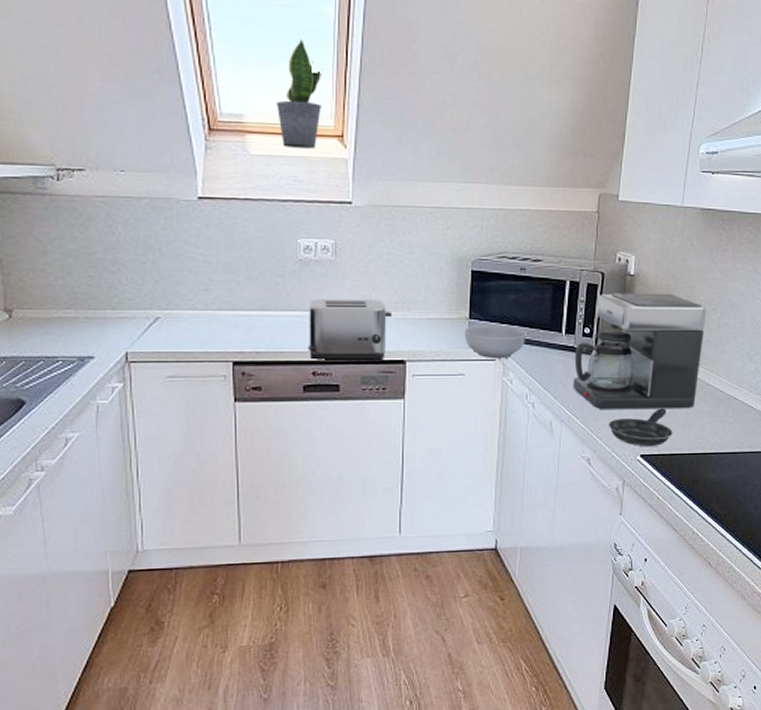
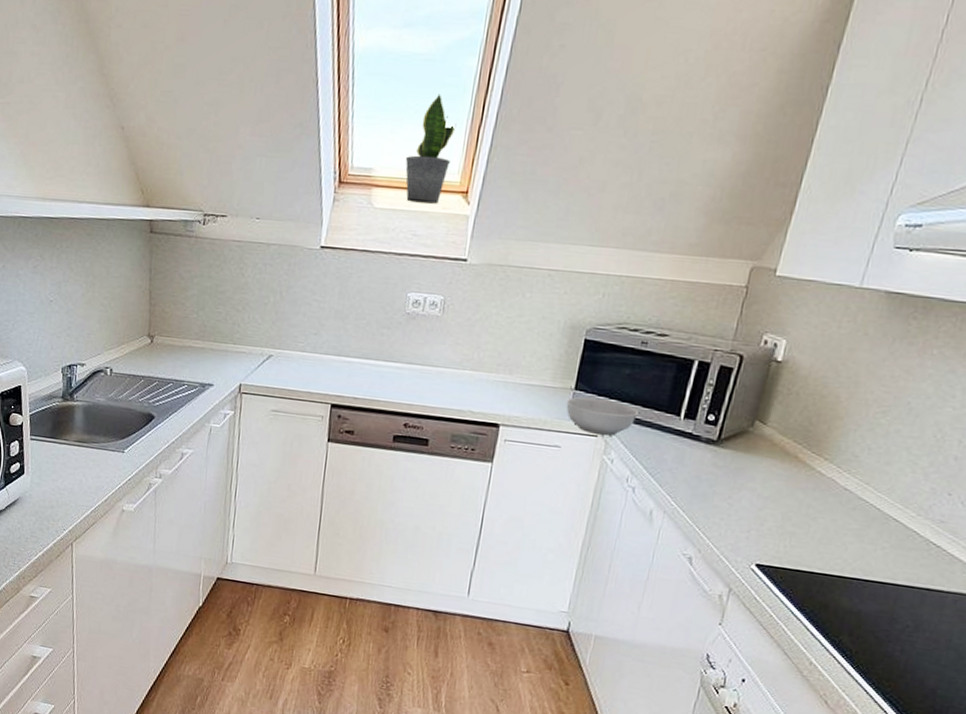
toaster: present [308,299,393,360] -> none [403,353,493,420]
coffee maker: present [572,293,707,409] -> none [683,379,874,522]
frying pan: present [609,408,673,447] -> none [721,516,803,558]

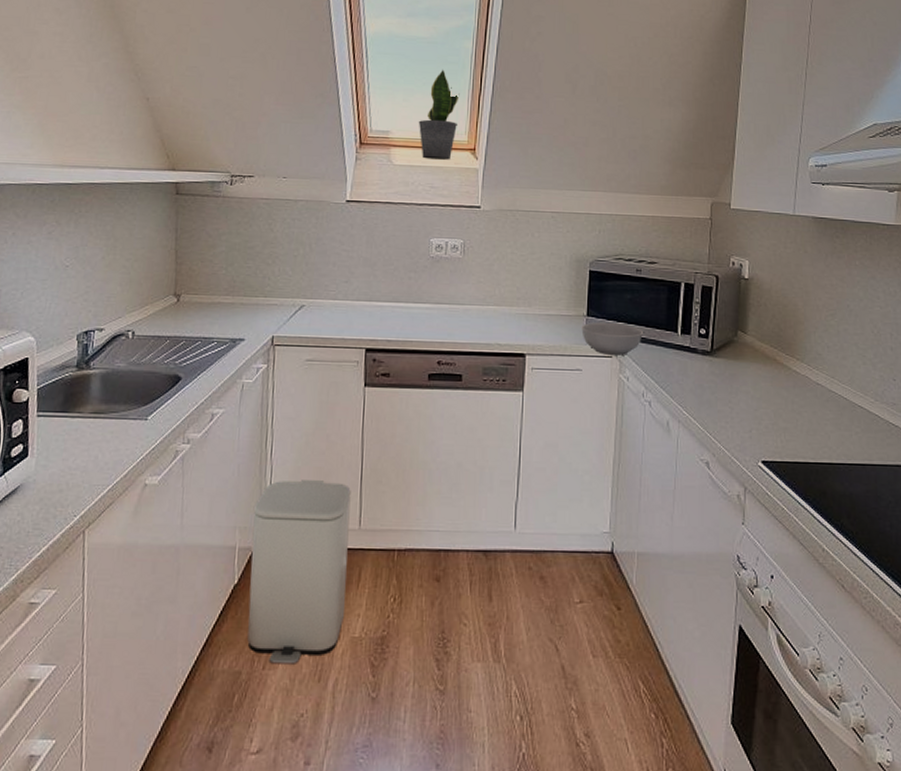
pedal bin: none [209,521,309,682] -> present [247,480,351,664]

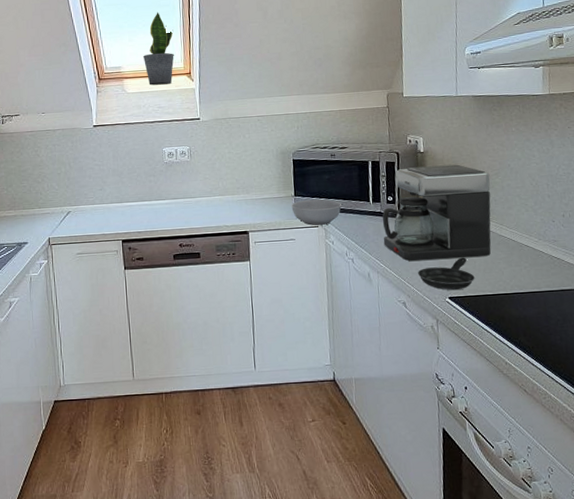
pedal bin: present [247,480,351,664] -> none [50,345,130,487]
coffee maker: none [689,296,825,414] -> present [382,164,491,261]
frying pan: none [728,413,795,454] -> present [418,257,475,291]

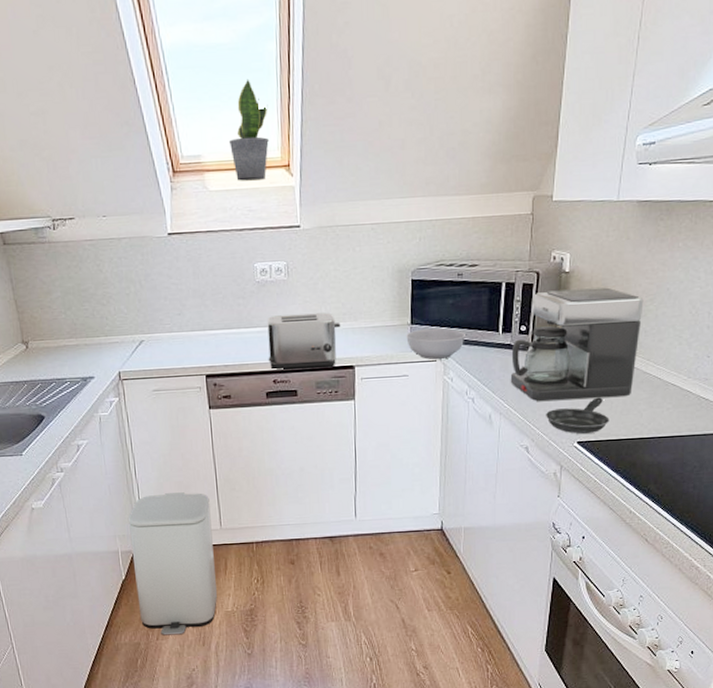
pedal bin: none [50,345,130,487] -> present [127,492,218,636]
toaster: none [174,187,236,235] -> present [267,312,341,370]

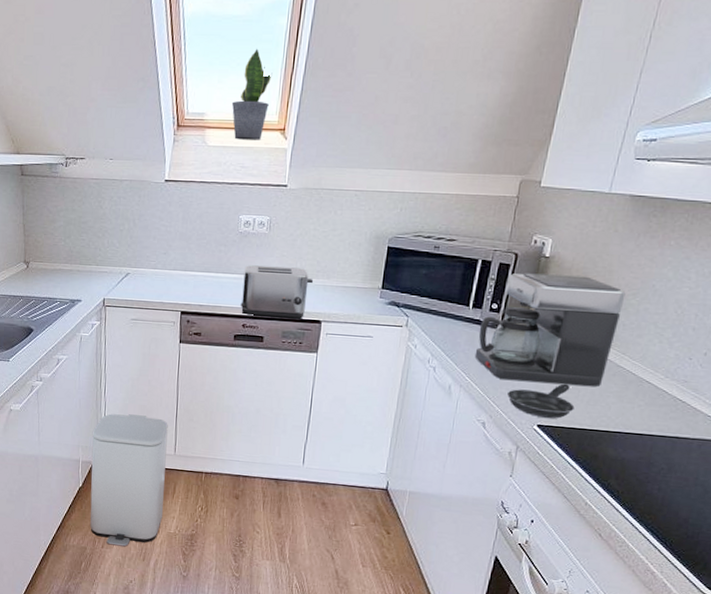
bowl: present [406,328,465,360] -> none [375,294,435,326]

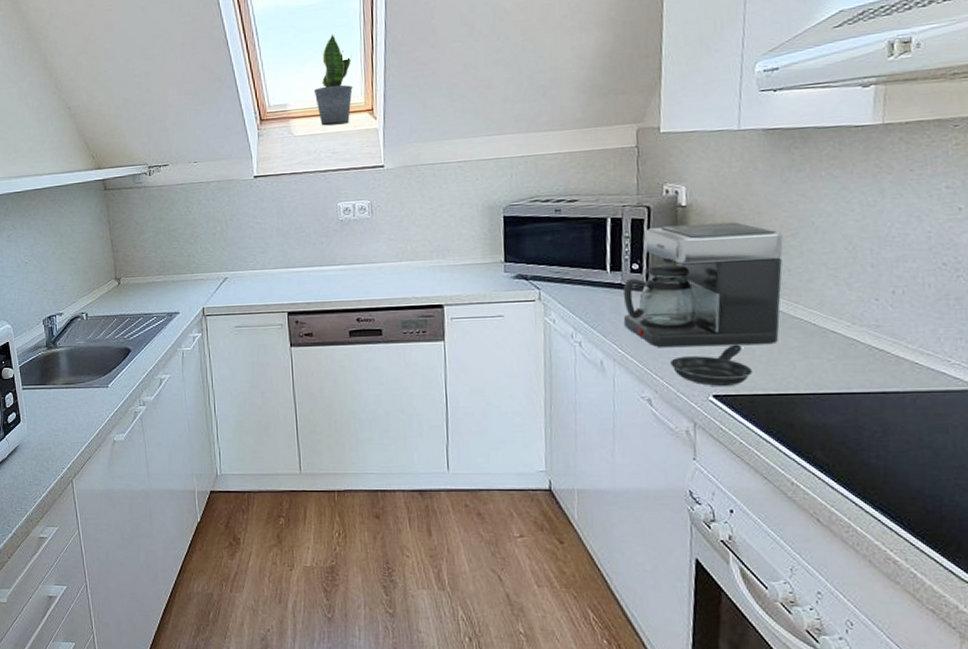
pedal bin: present [90,414,168,547] -> none [205,432,296,589]
toaster: present [240,265,314,319] -> none [350,250,428,308]

